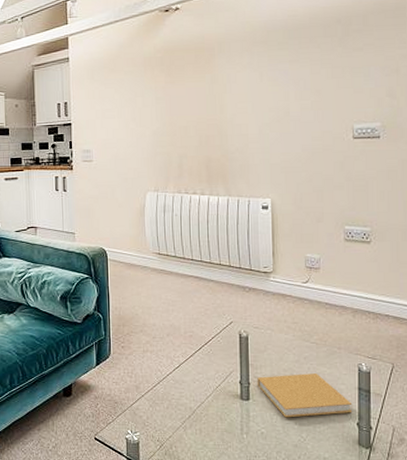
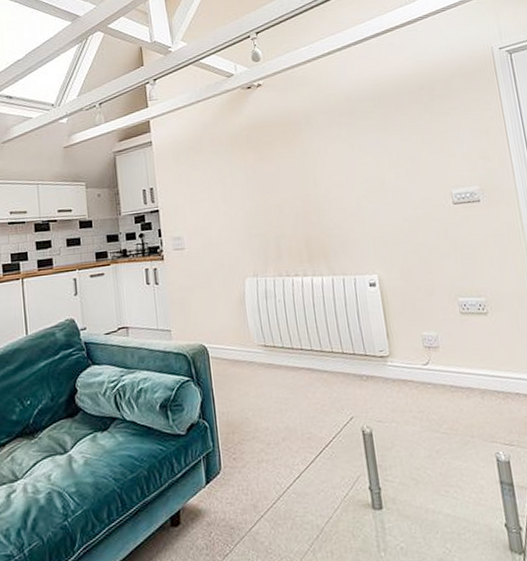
book: present [257,374,353,418] -> none [388,469,498,527]

